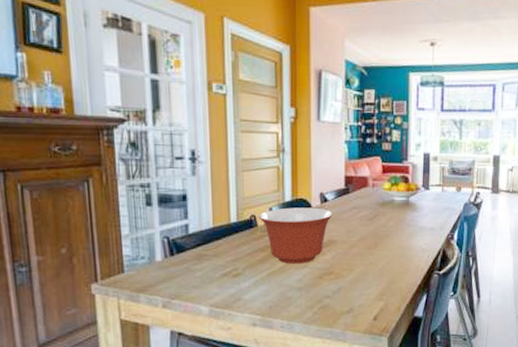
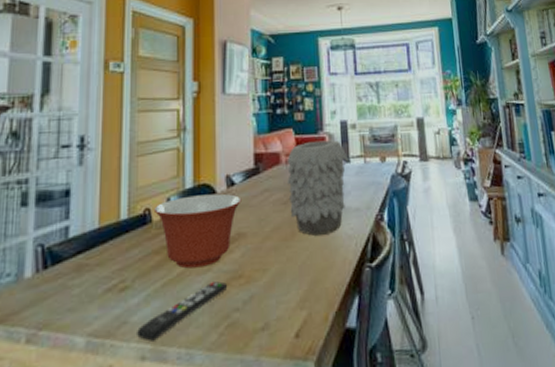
remote control: none [248,274,321,314] -> present [135,280,228,342]
vase: none [373,169,429,247] -> present [287,140,349,236]

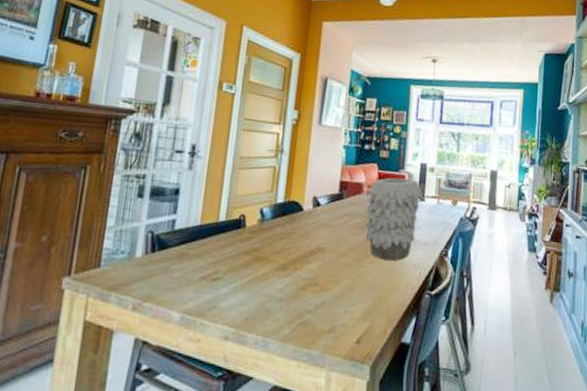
remote control: present [135,280,228,342] -> none [222,284,304,326]
mixing bowl: present [153,193,242,269] -> none [248,209,325,272]

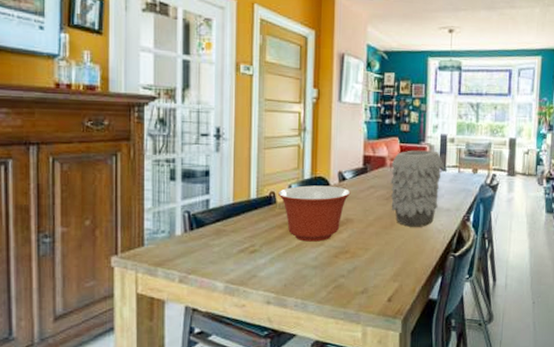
mixing bowl: none [248,209,325,272] -> present [277,185,351,242]

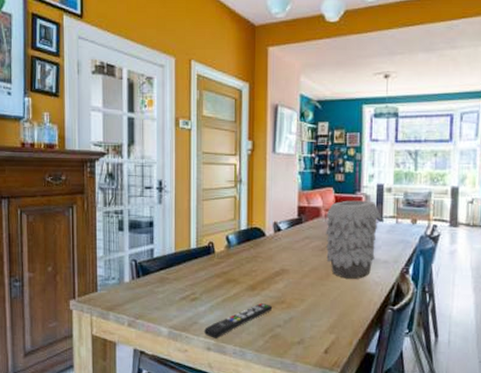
remote control: none [263,253,336,292] -> present [203,302,273,339]
mixing bowl: present [277,185,351,242] -> none [216,236,286,291]

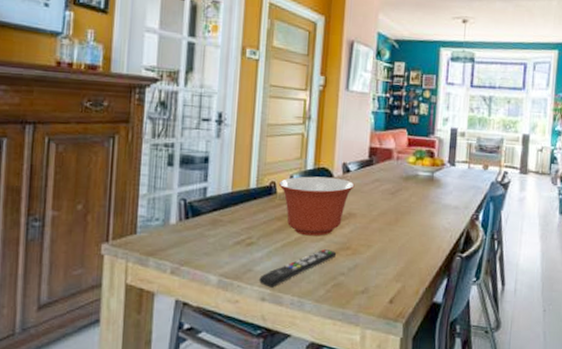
mixing bowl: none [216,236,286,291] -> present [278,176,355,236]
vase: present [325,200,382,279] -> none [396,143,455,225]

